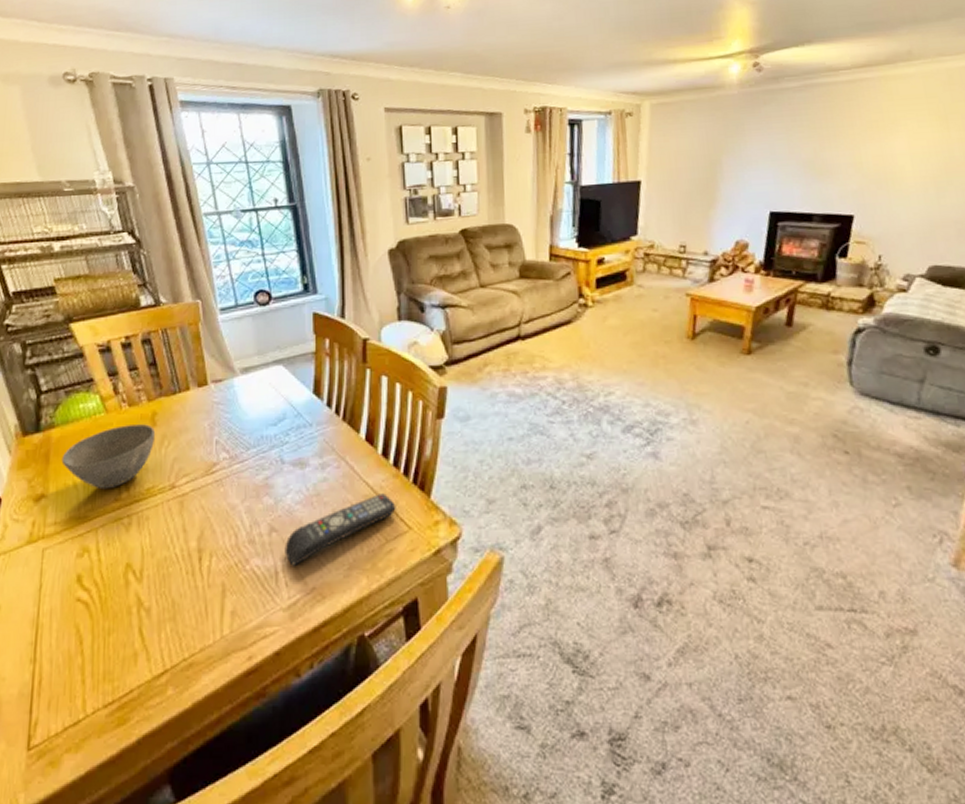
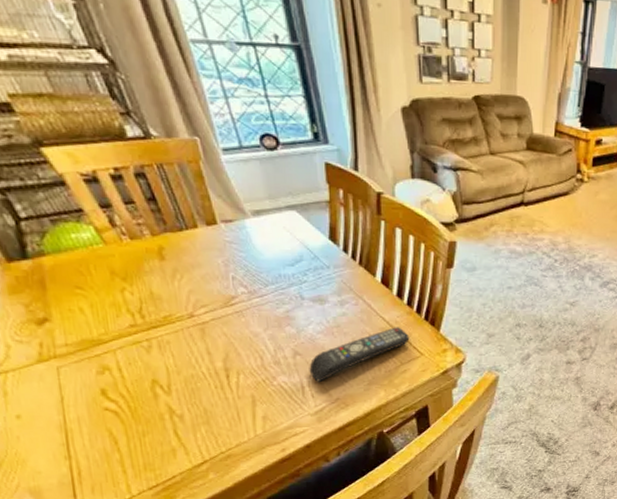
bowl: present [61,424,156,490] -> none [60,257,166,316]

